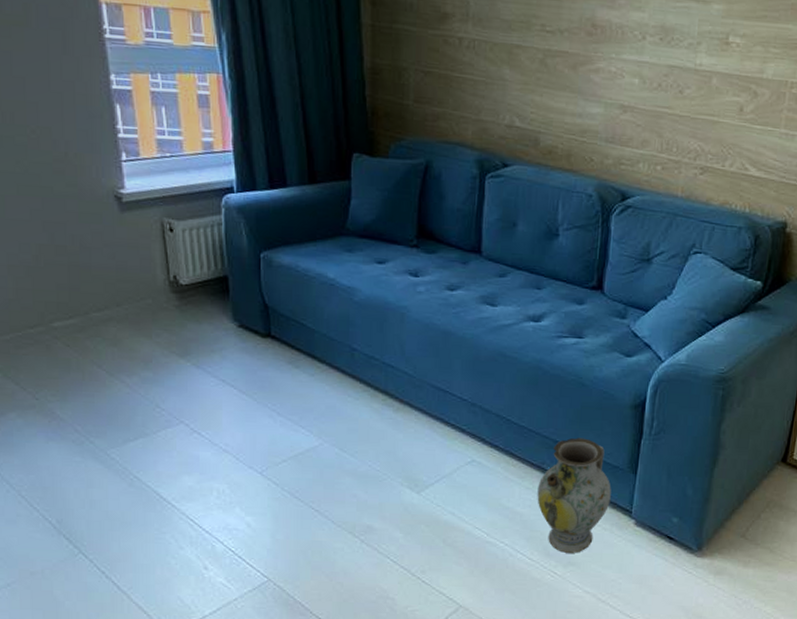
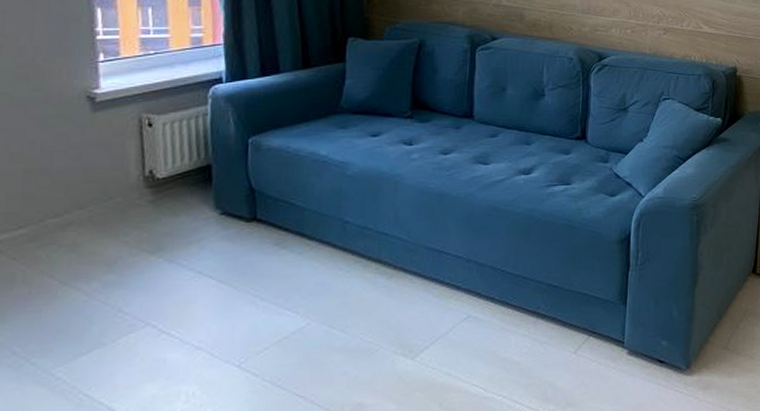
ceramic jug: present [537,438,611,553] -> none [533,277,604,395]

